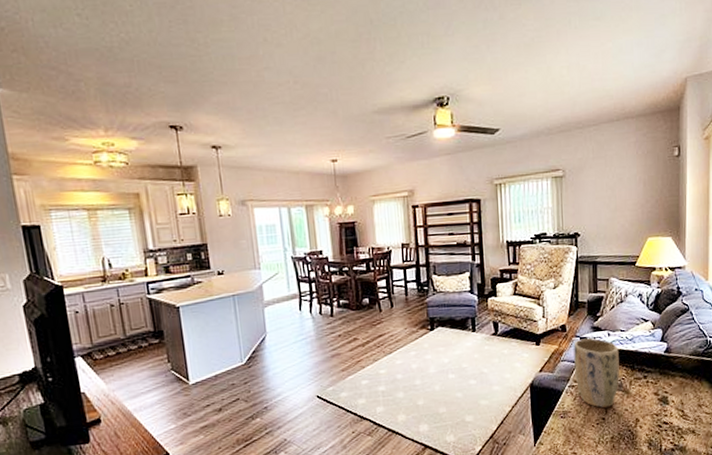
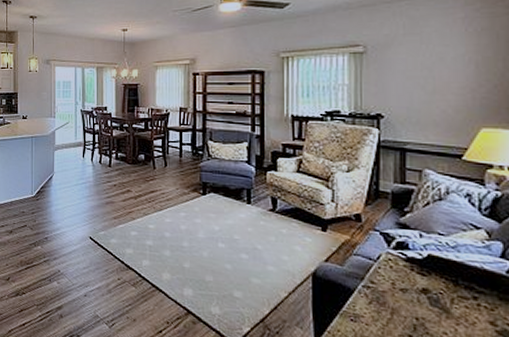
plant pot: present [574,338,620,408] -> none [371,234,436,324]

